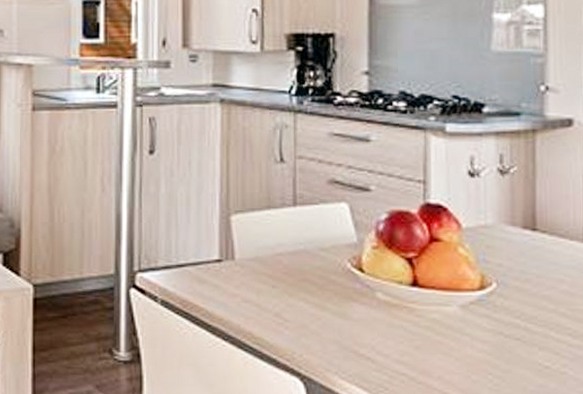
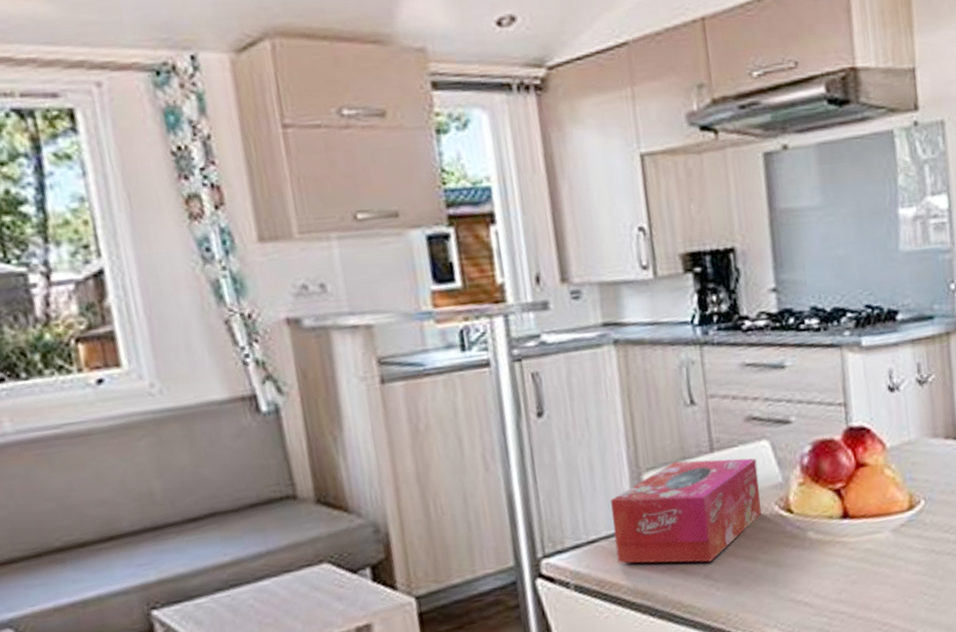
tissue box: none [200,209,335,302] -> present [610,458,762,564]

